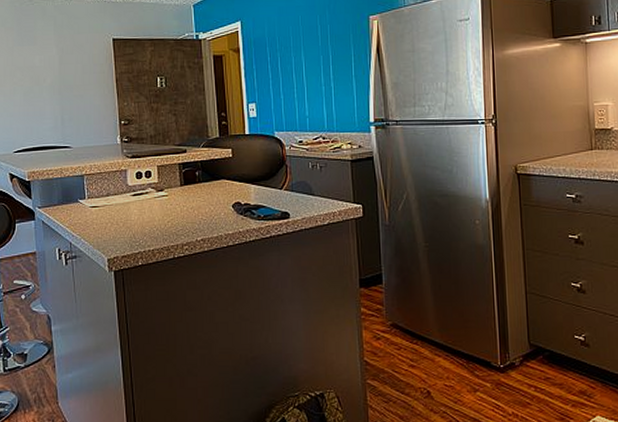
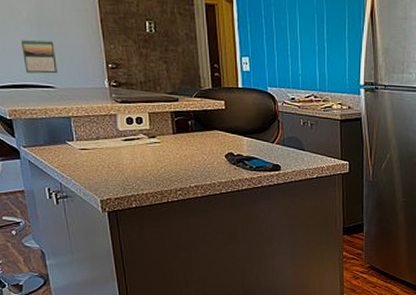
calendar: none [43,103,74,135] -> present [20,39,58,74]

